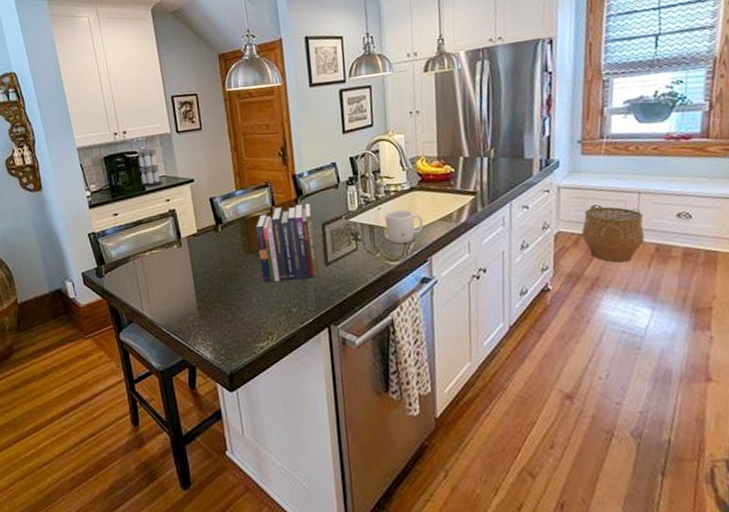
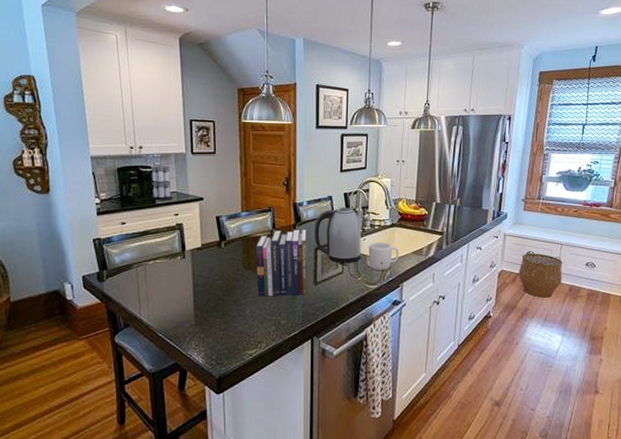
kettle: none [318,173,377,239] -> present [314,207,362,263]

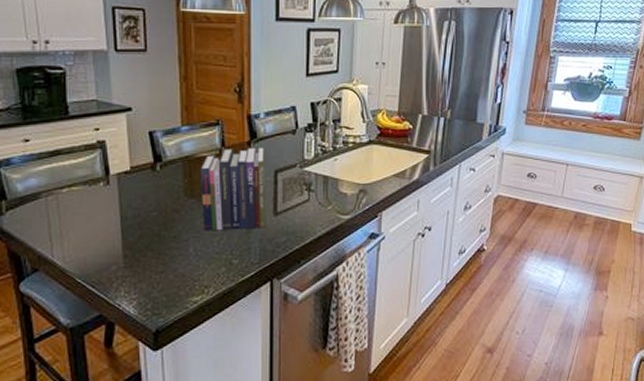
spice rack: present [150,161,173,201] -> none [61,60,91,112]
kettle: present [314,207,362,263] -> none [273,119,333,189]
mug: present [368,242,400,270] -> none [340,162,378,197]
basket: present [518,253,563,298] -> none [517,175,568,227]

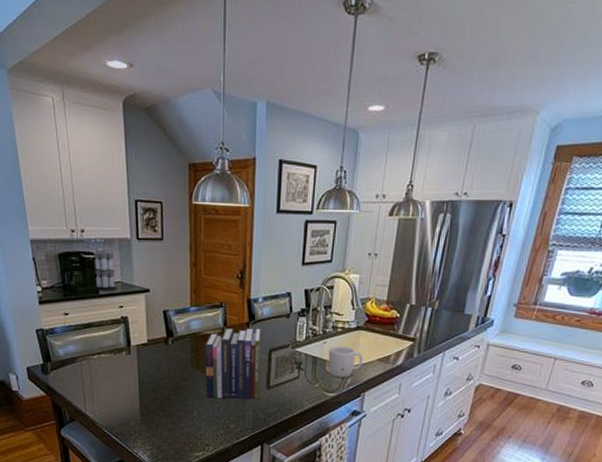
spice rack: none [61,60,91,112] -> present [93,247,117,292]
mug: none [340,162,378,197] -> present [327,346,364,377]

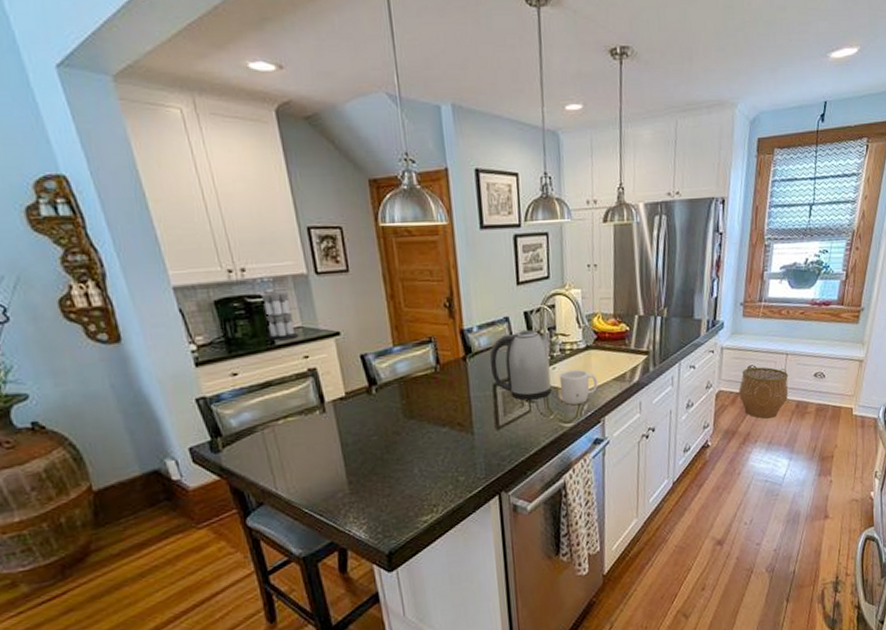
books: present [204,327,261,399] -> none [416,362,489,450]
kettle: none [269,305,324,368] -> present [489,329,552,401]
basket: none [499,367,554,418] -> present [739,367,789,419]

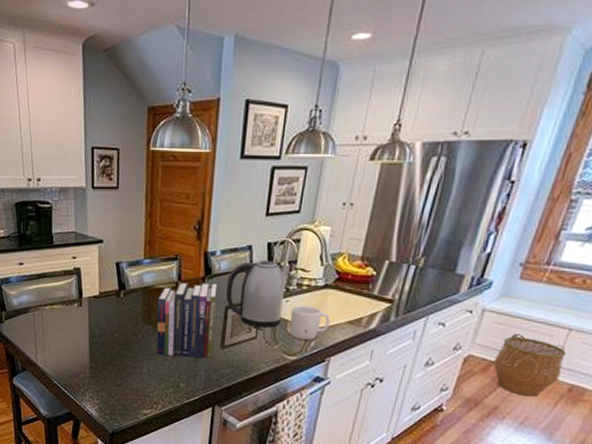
spice rack: present [260,286,298,342] -> none [48,196,71,242]
books: none [416,362,489,450] -> present [156,281,218,359]

